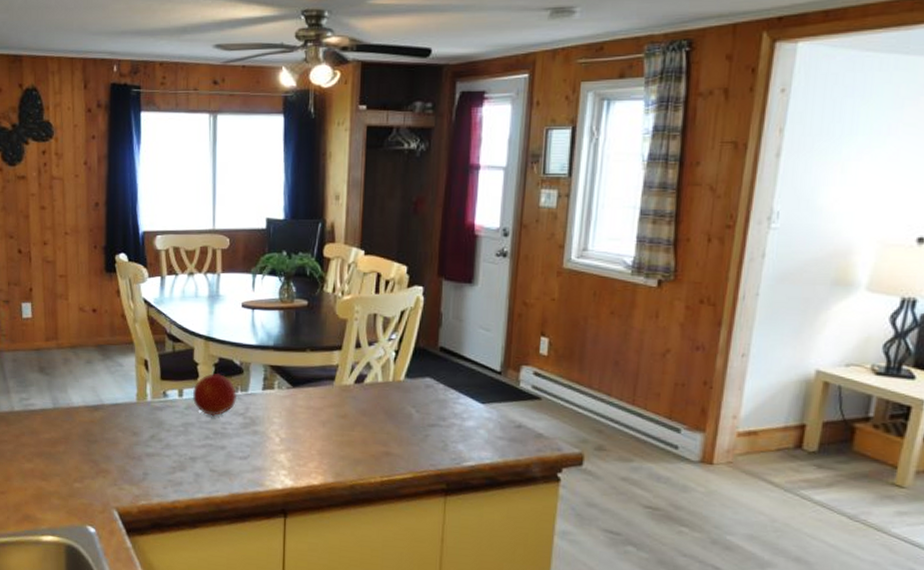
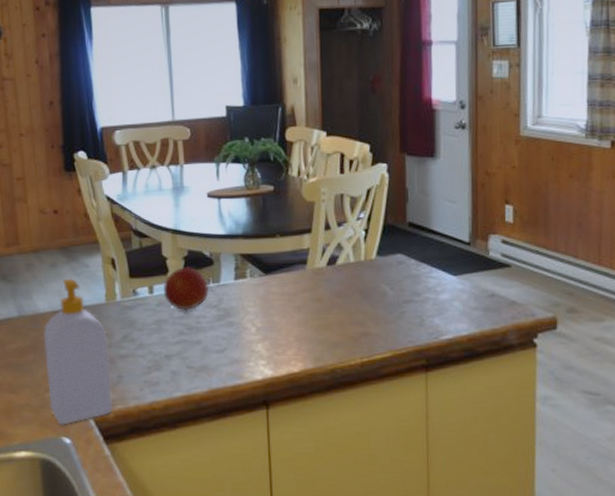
soap bottle: none [76,375,137,515] -> present [44,278,112,425]

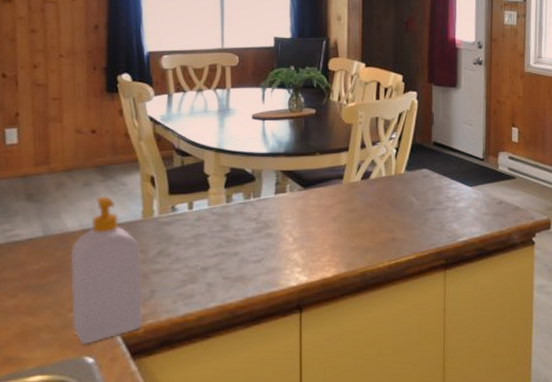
fruit: present [164,267,210,311] -> none [204,183,250,225]

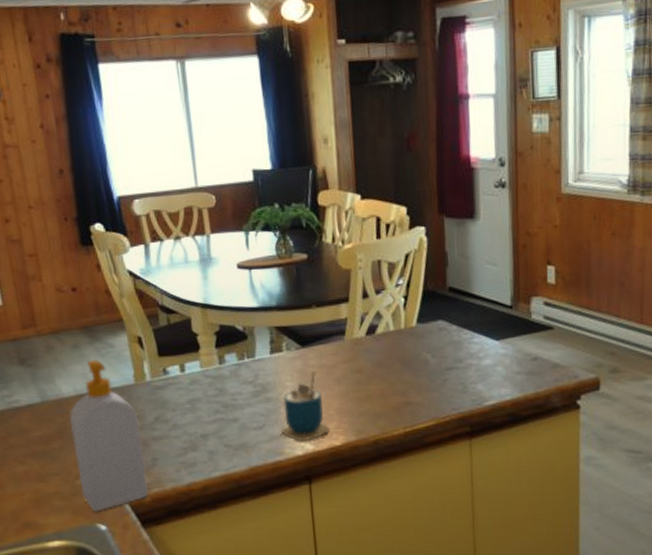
cup: none [278,210,324,274] -> present [280,371,331,442]

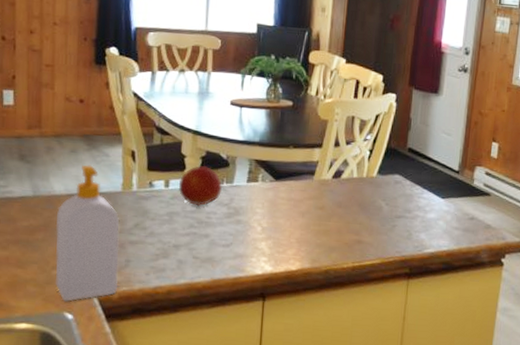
fruit: none [195,342,245,389] -> present [179,165,223,207]
cup: present [280,371,331,442] -> none [245,203,289,263]

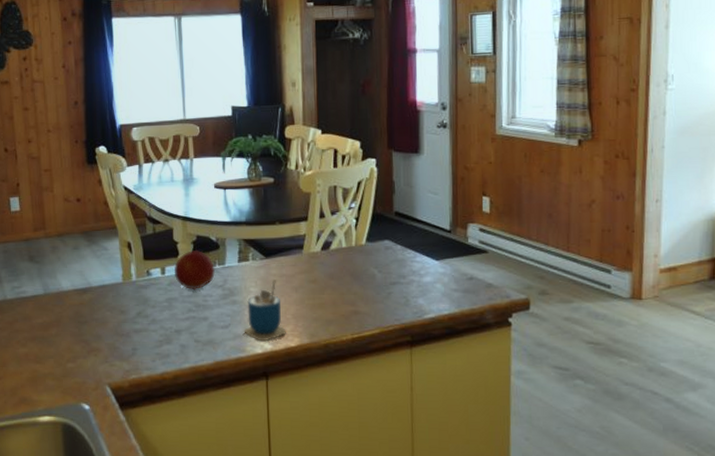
soap bottle: present [56,164,120,302] -> none [66,260,127,393]
cup: none [245,203,289,263] -> present [244,280,287,342]

